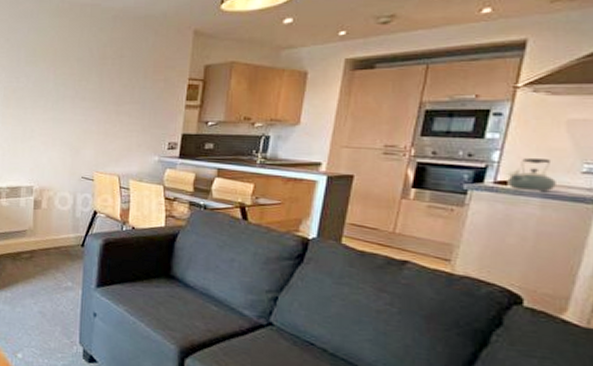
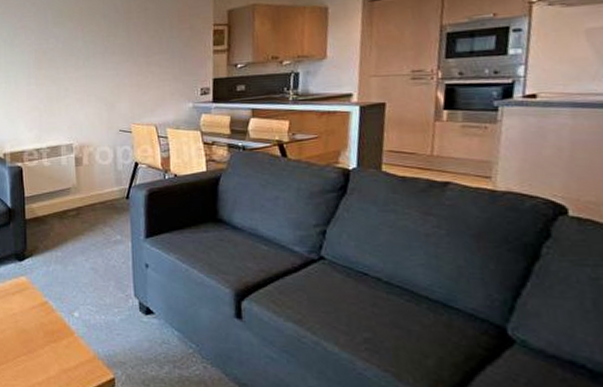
kettle: present [507,158,556,192] -> none [534,69,584,102]

